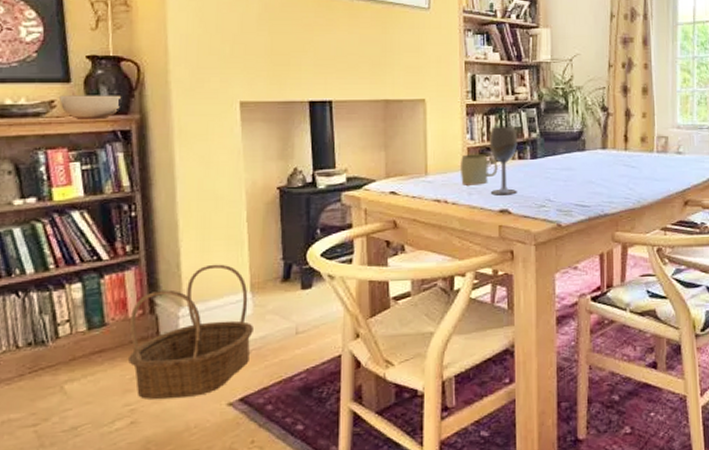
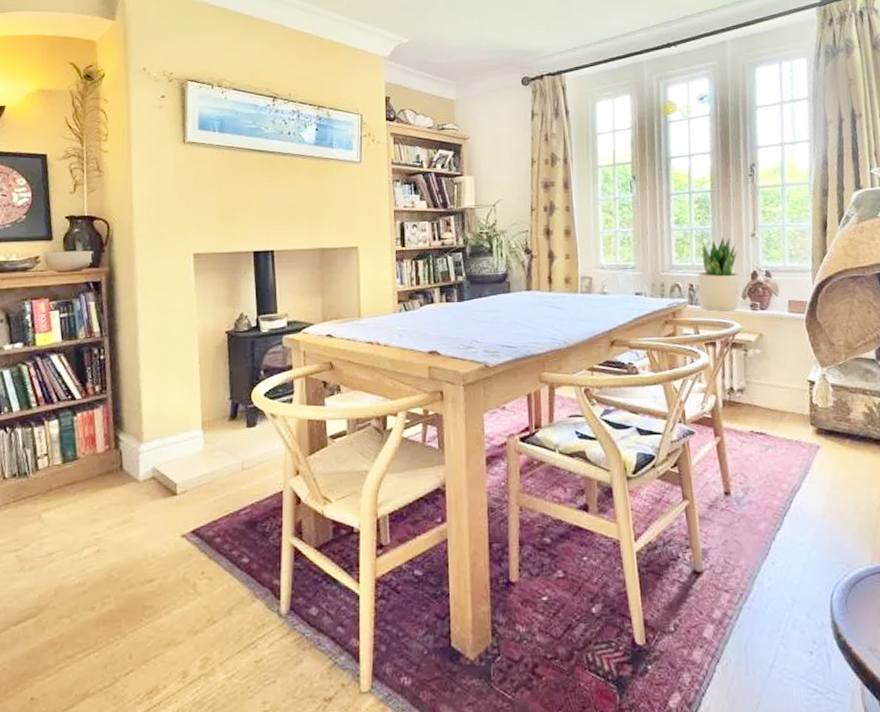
basket: present [128,264,253,399] -> none [96,403,204,529]
mug: present [460,154,498,185] -> none [390,297,427,328]
wine glass: present [489,126,518,196] -> none [418,270,445,337]

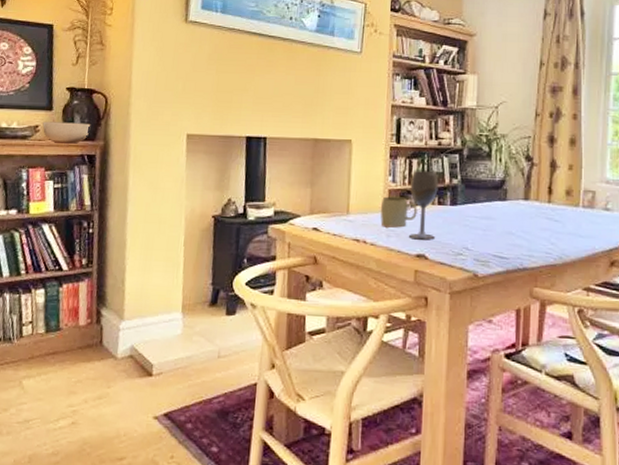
mug: none [390,297,427,328] -> present [380,196,417,228]
wine glass: none [418,270,445,337] -> present [409,170,439,240]

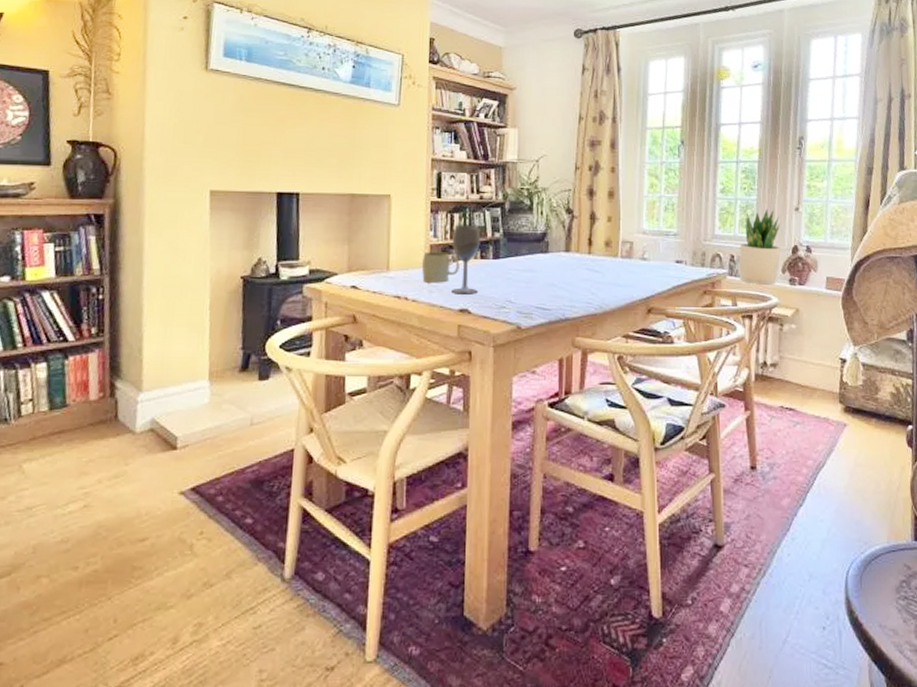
bowl: present [42,121,90,145] -> none [39,178,97,204]

